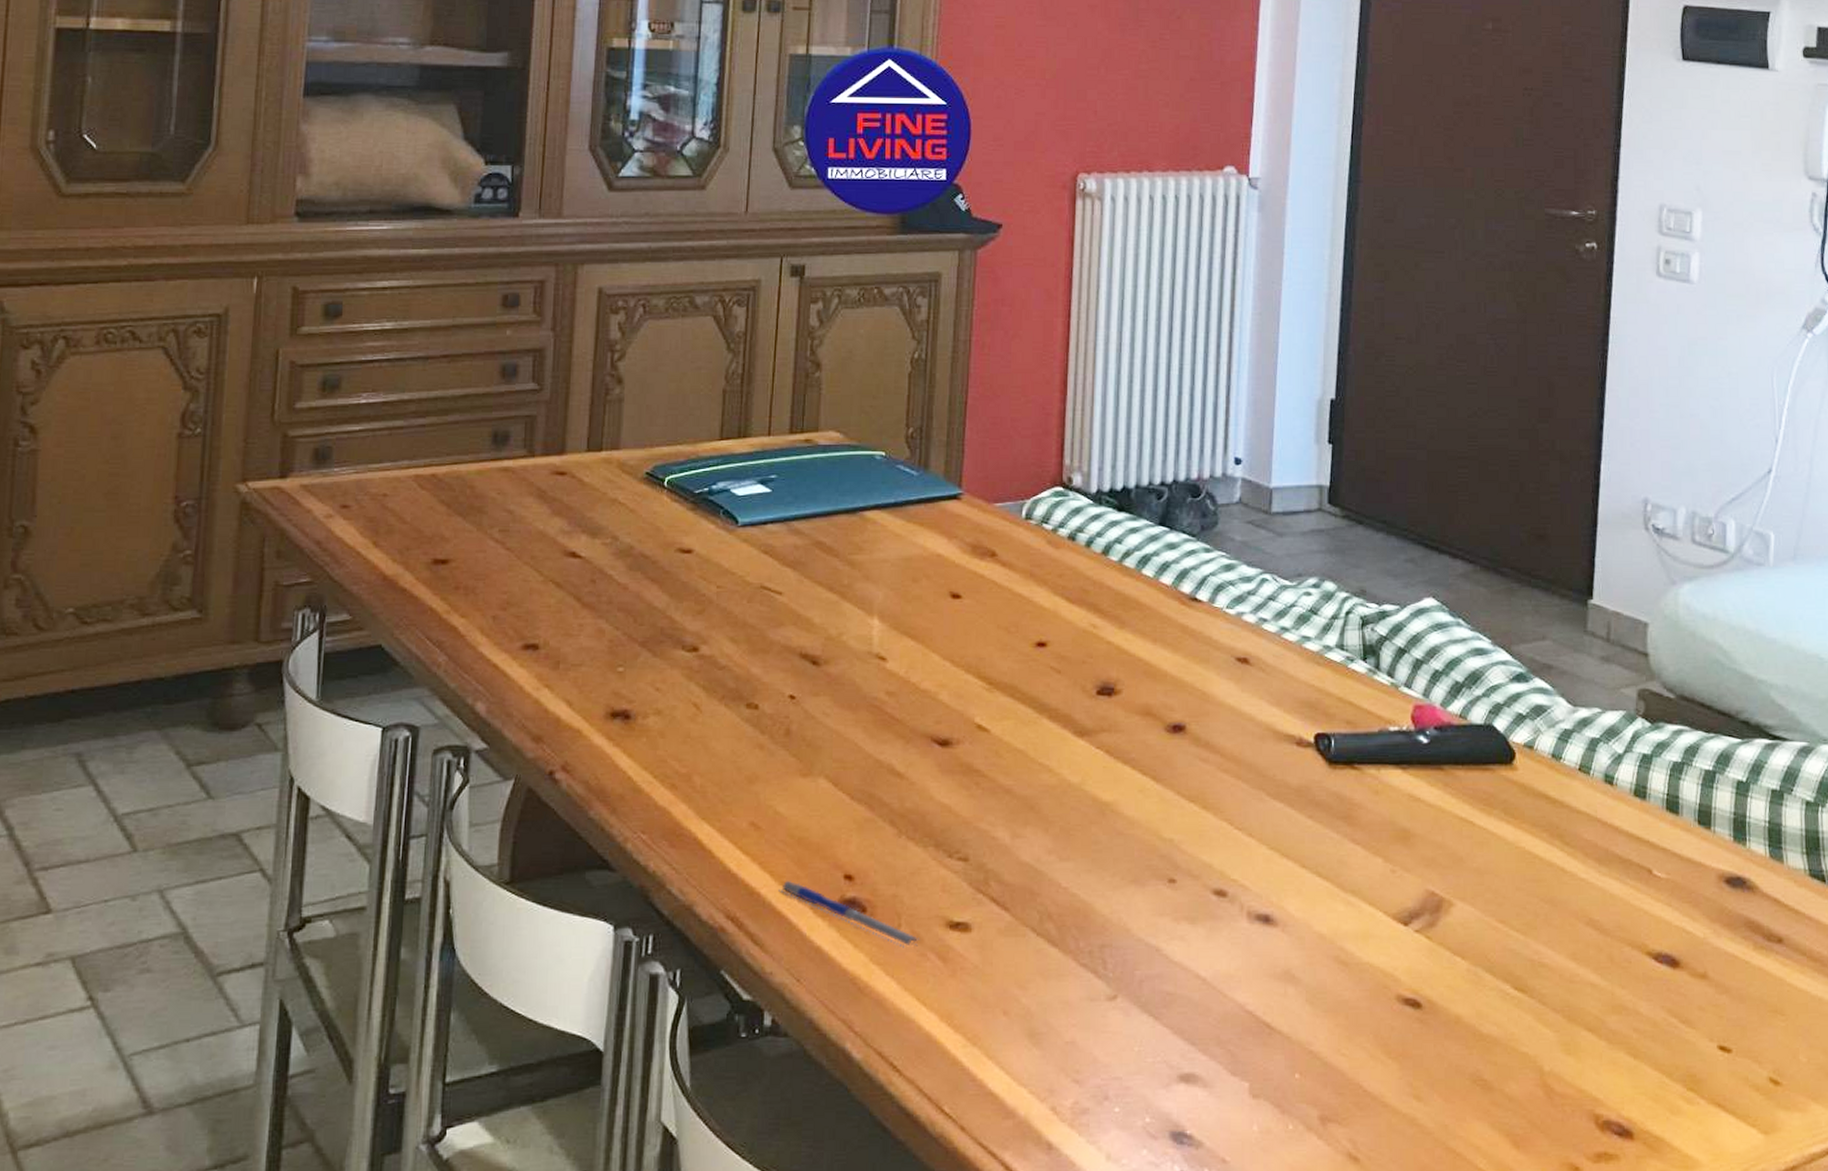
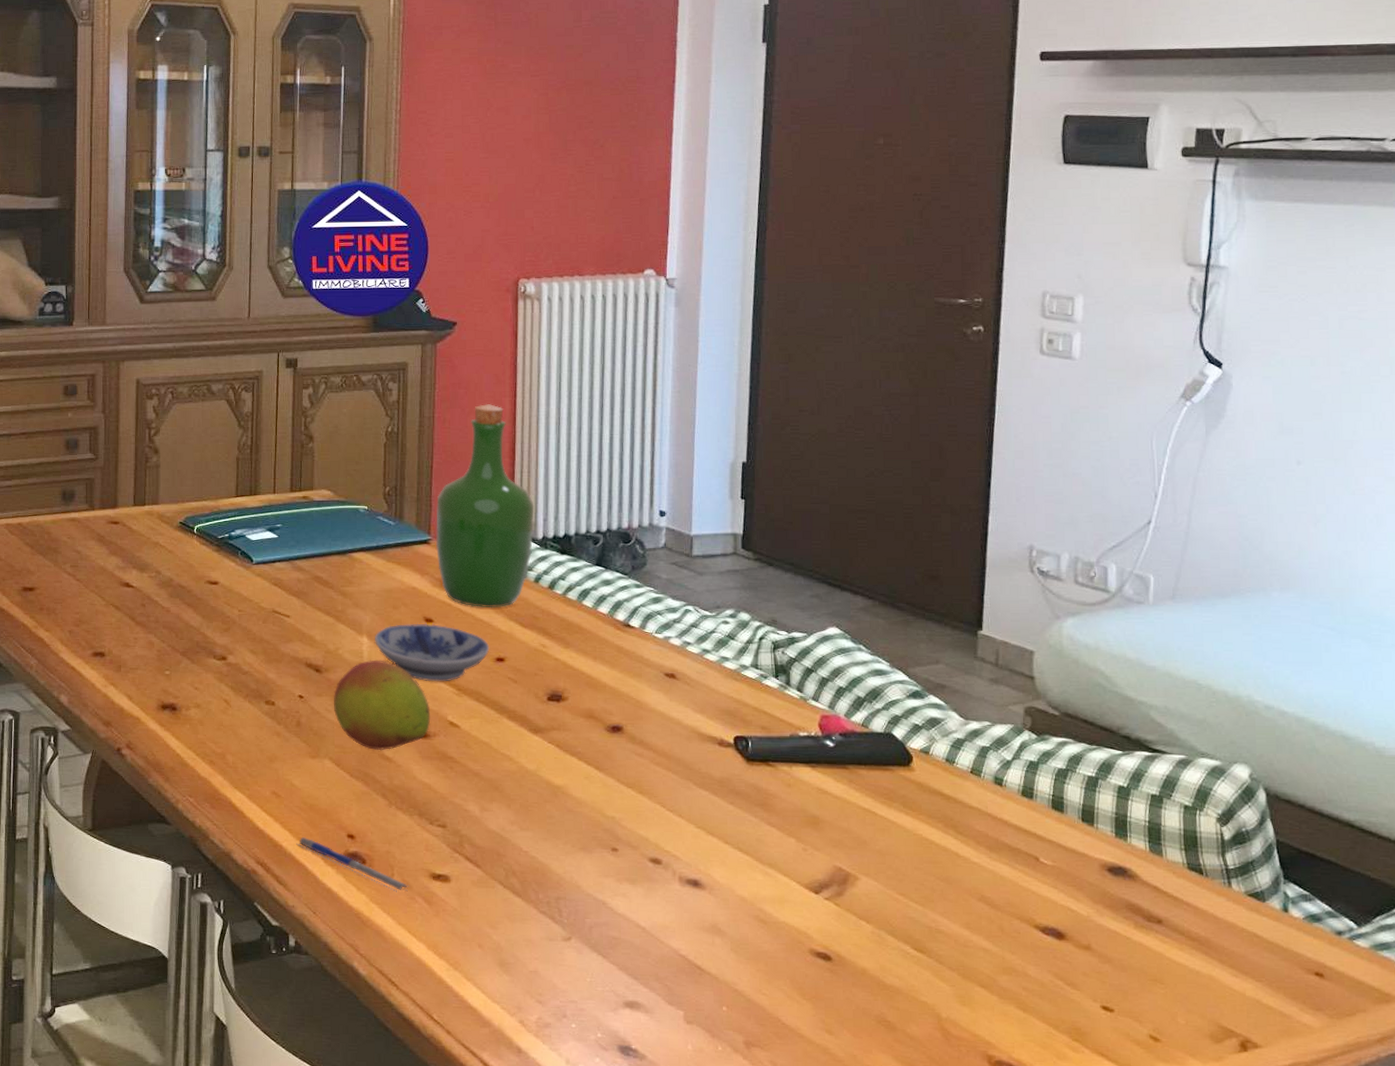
fruit: none [833,647,954,765] -> present [334,660,431,751]
bowl: none [888,600,1029,674] -> present [375,623,490,682]
wine bottle: none [967,326,1088,580] -> present [435,404,535,608]

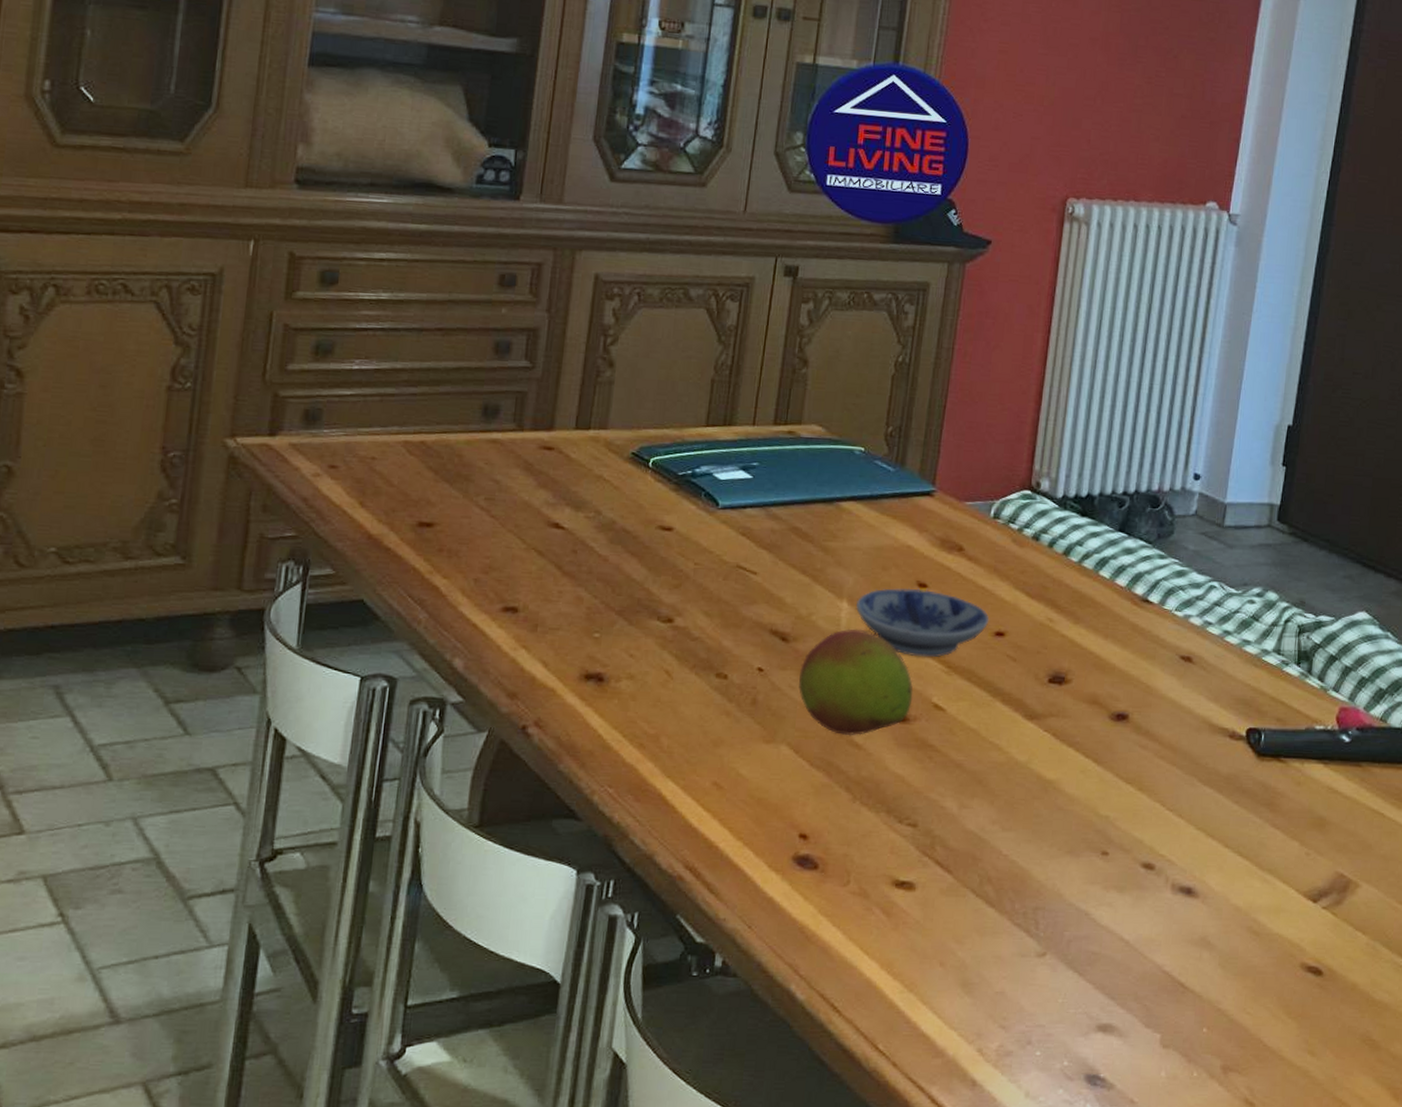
pen: present [296,837,409,892] -> none [736,837,866,902]
wine bottle: present [435,404,535,608] -> none [939,338,1057,575]

